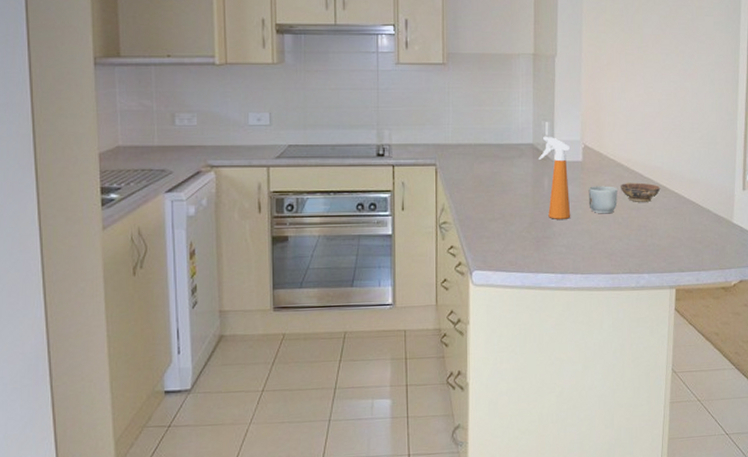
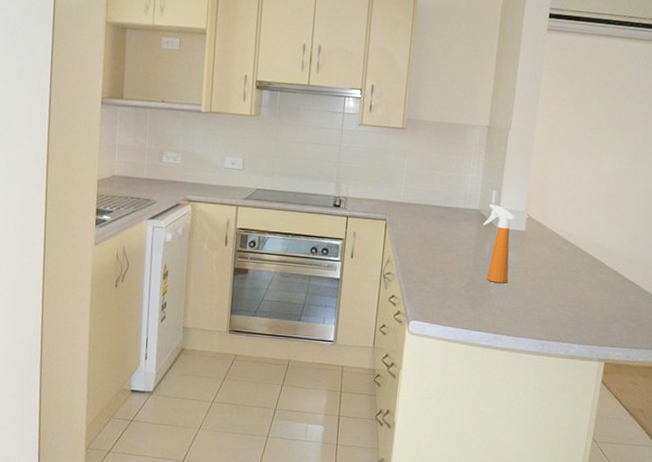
mug: present [588,186,618,214] -> none [527,255,557,283]
bowl: present [620,181,661,202] -> none [559,255,600,276]

